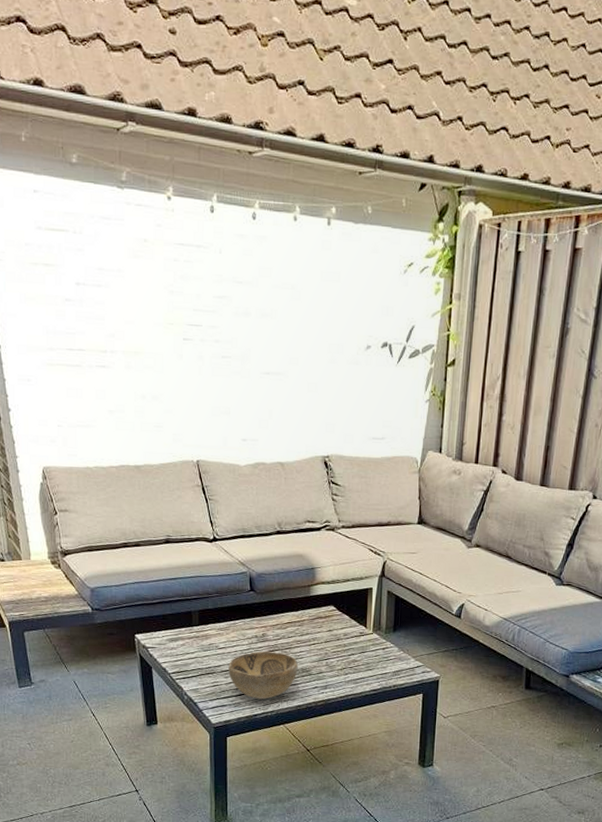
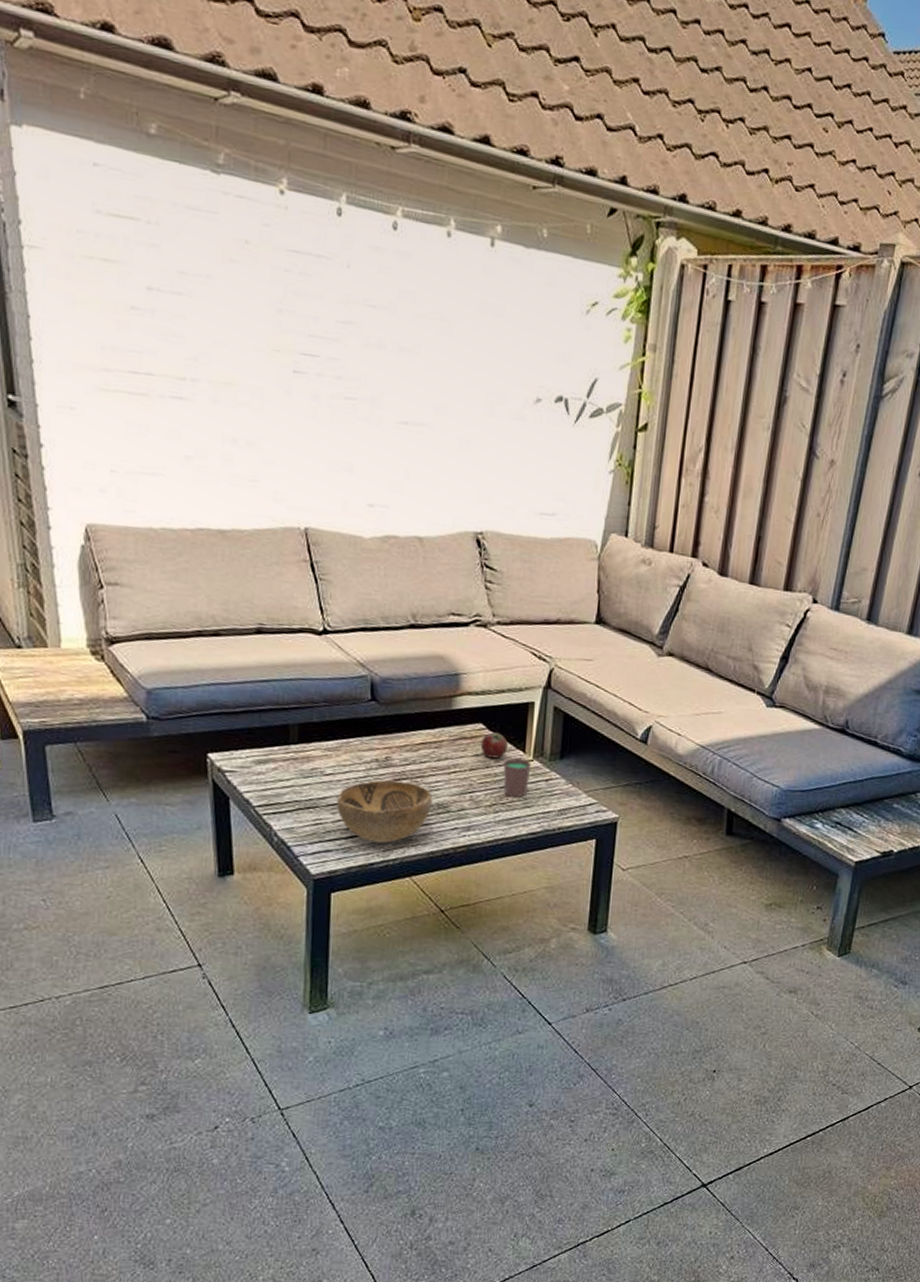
apple: none [332,612,353,633] -> present [480,732,508,759]
cup: none [350,632,372,663] -> present [503,758,532,798]

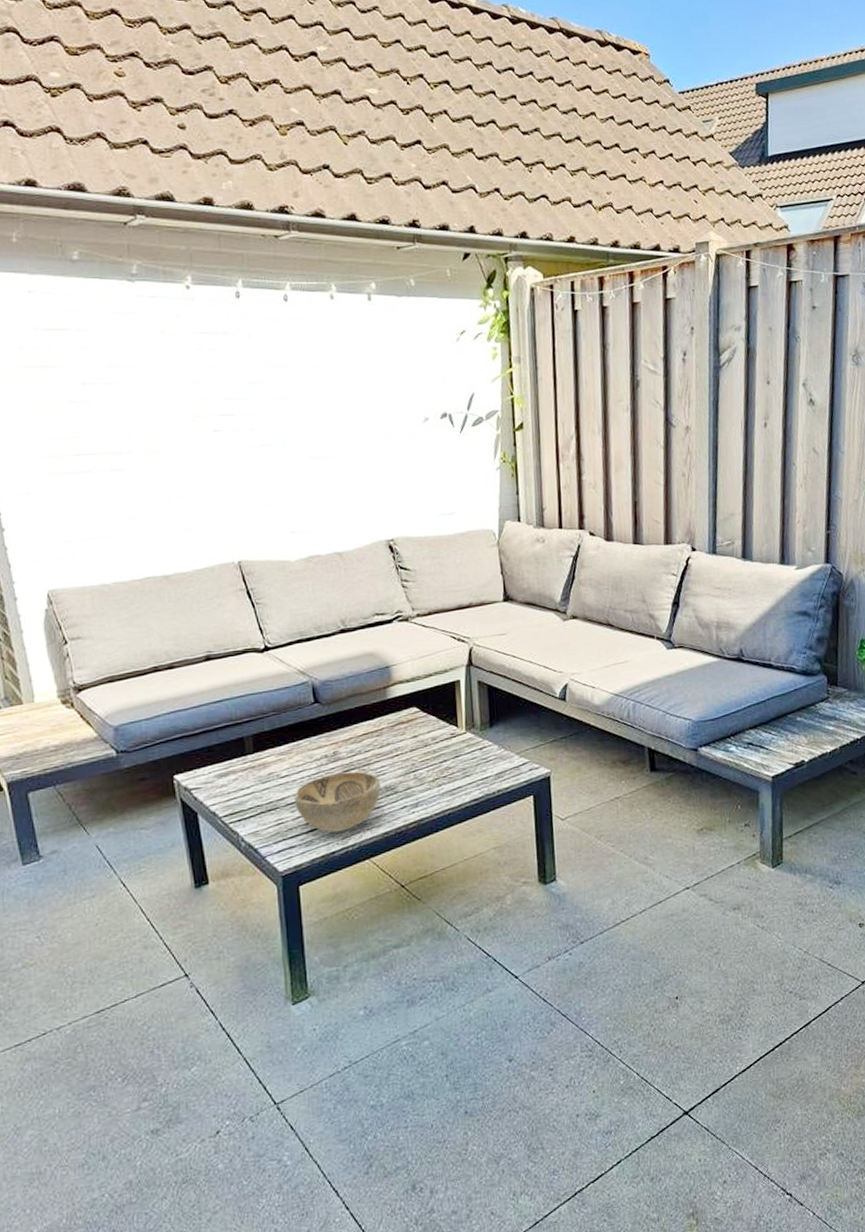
apple: present [480,732,508,759] -> none [417,713,442,738]
cup: present [503,758,532,798] -> none [439,733,466,770]

